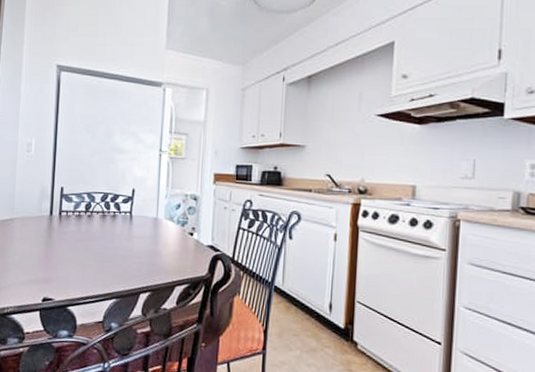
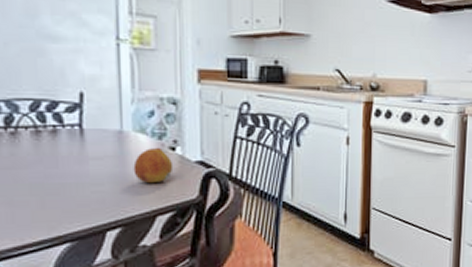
fruit: none [162,232,191,260] -> present [133,147,174,182]

